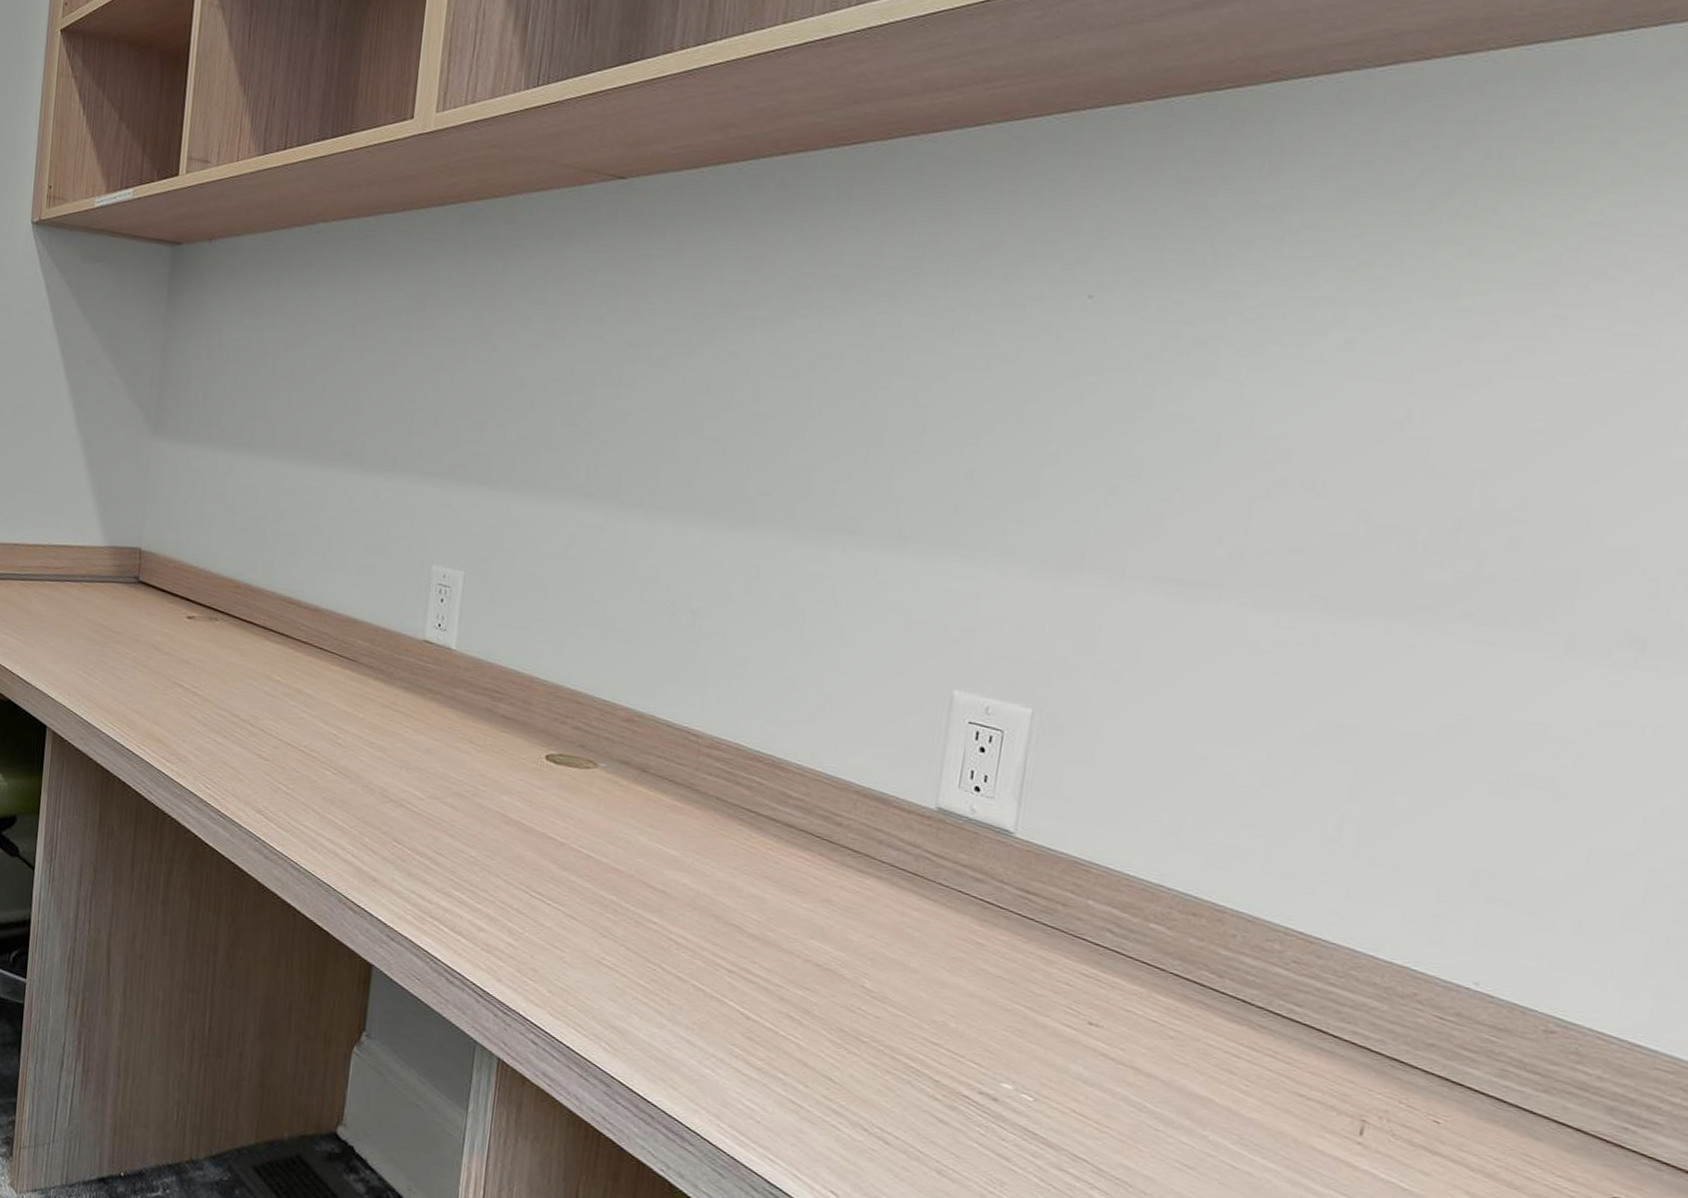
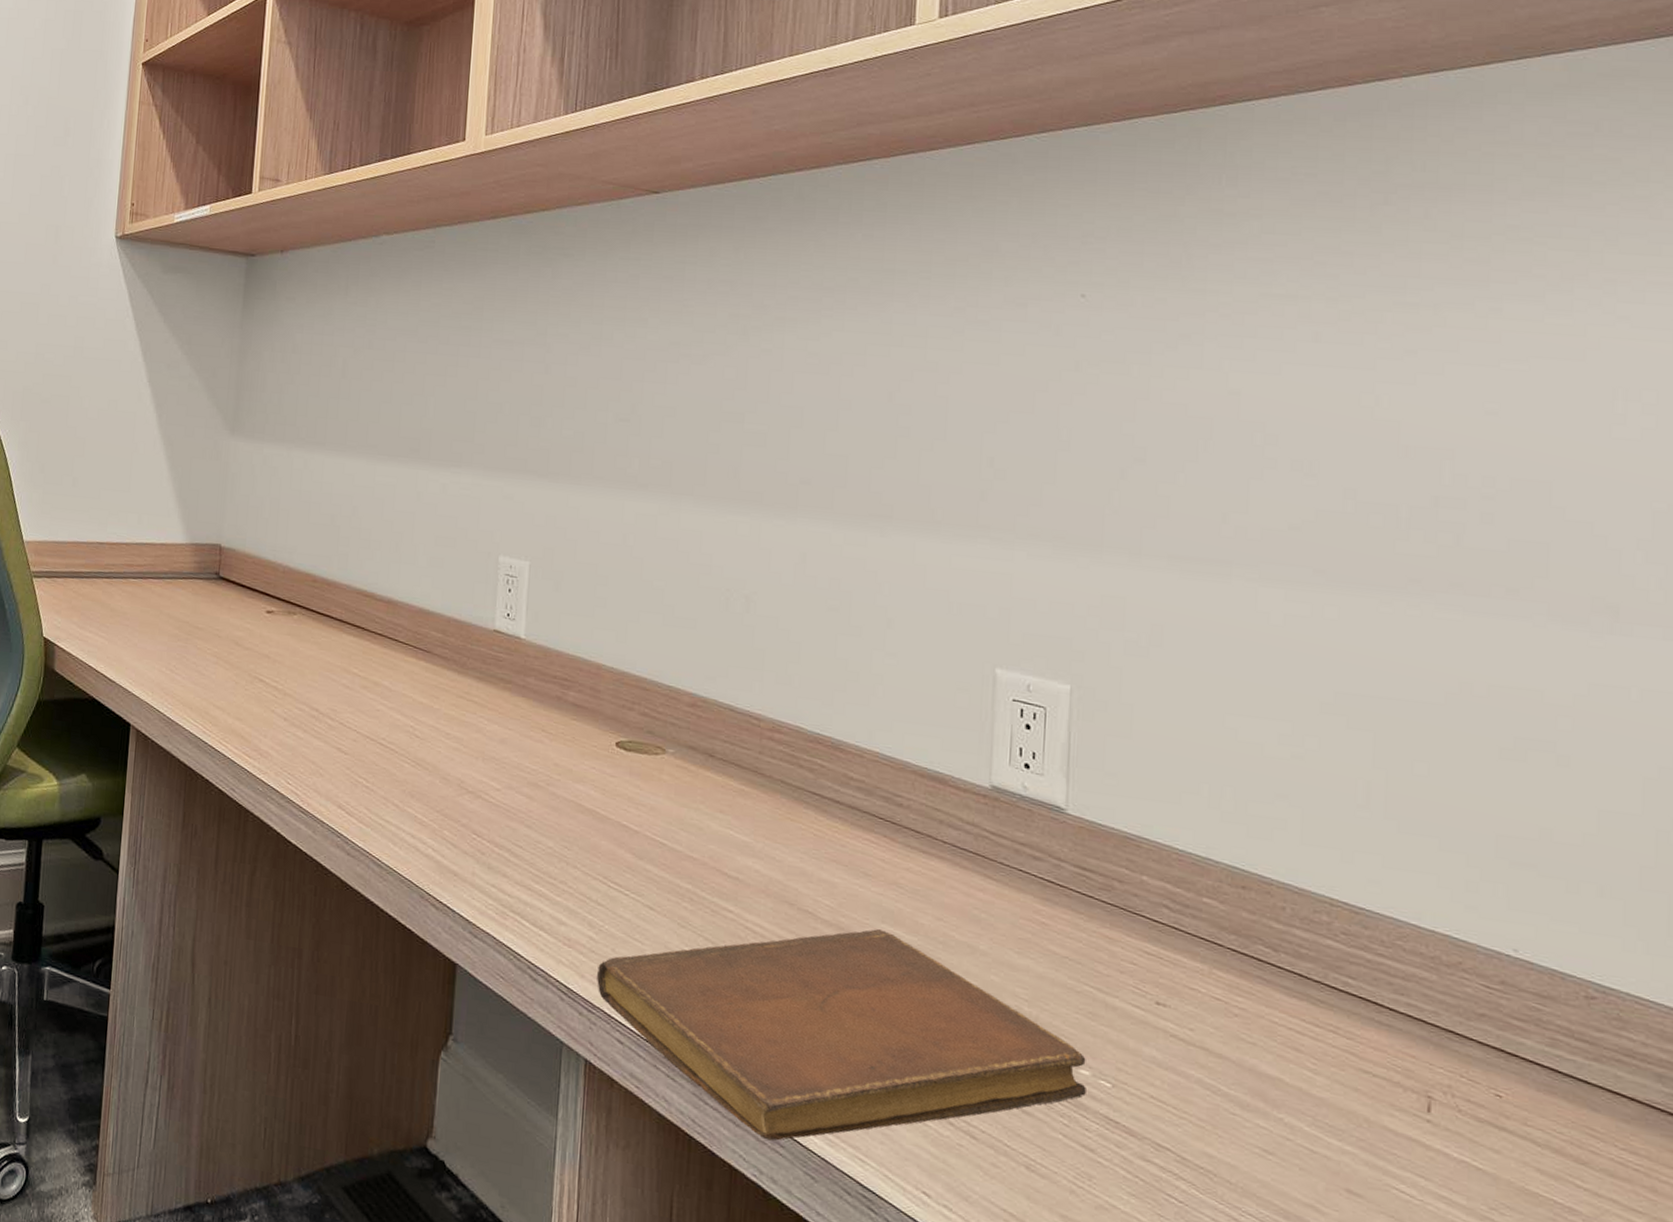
notebook: none [514,943,1010,1140] -> present [597,928,1086,1141]

